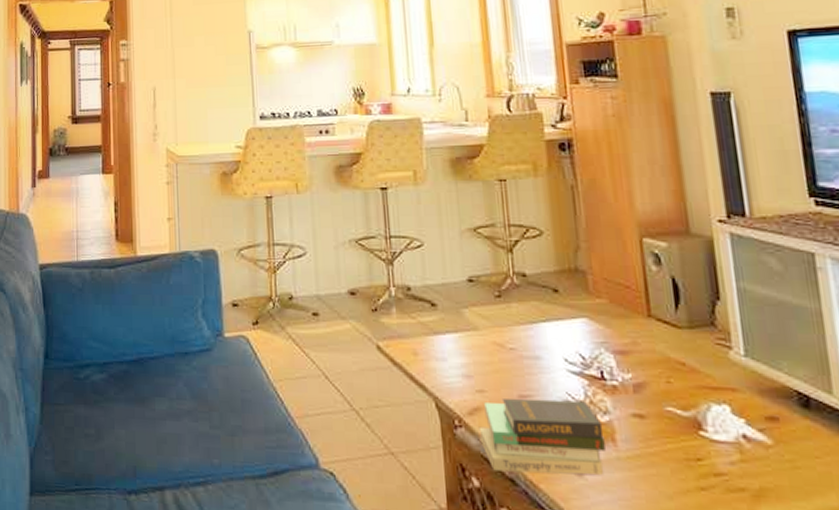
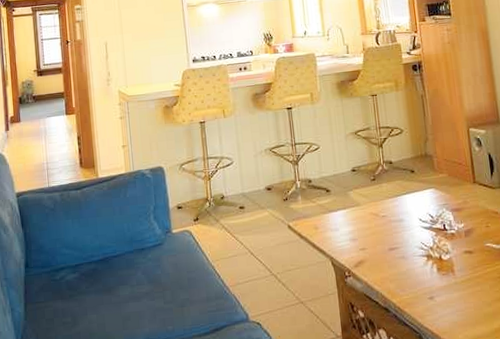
books: present [478,398,606,475] -> none [362,247,448,304]

